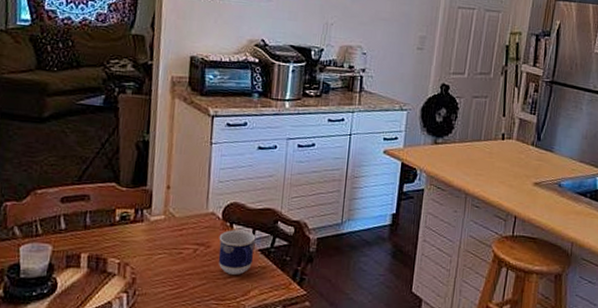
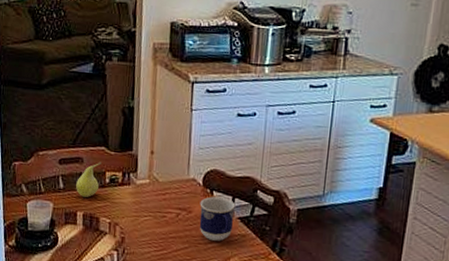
fruit: none [80,199,111,237] -> present [76,162,101,197]

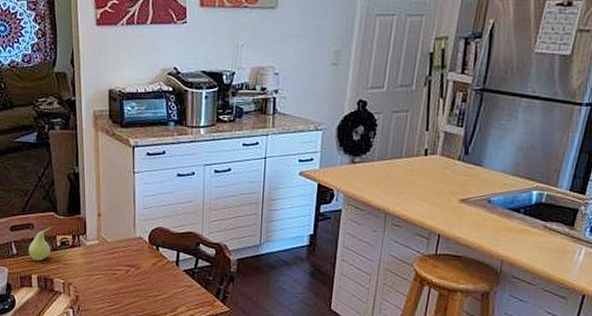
cup: present [199,196,236,241] -> none [147,252,180,293]

